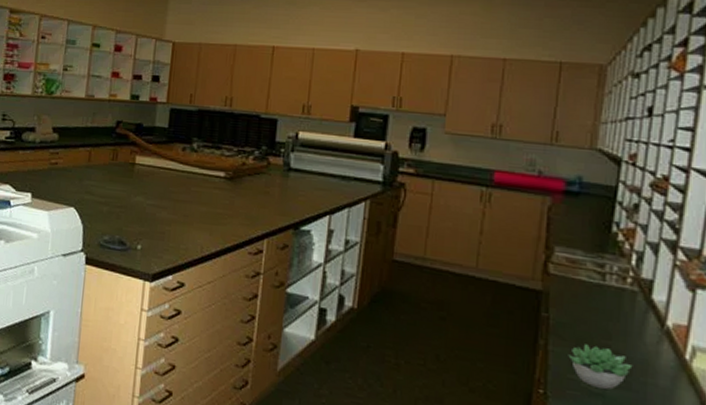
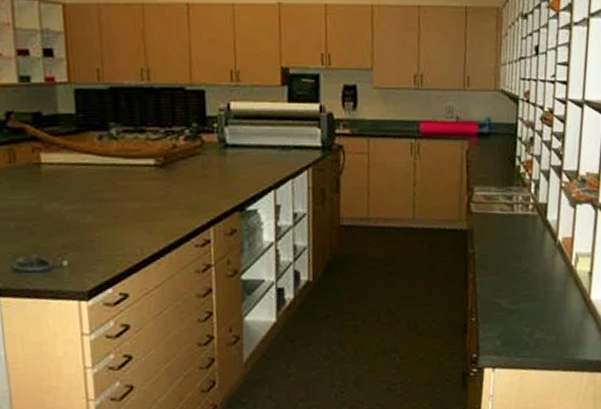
succulent plant: present [568,344,633,389] -> none [491,269,537,305]

